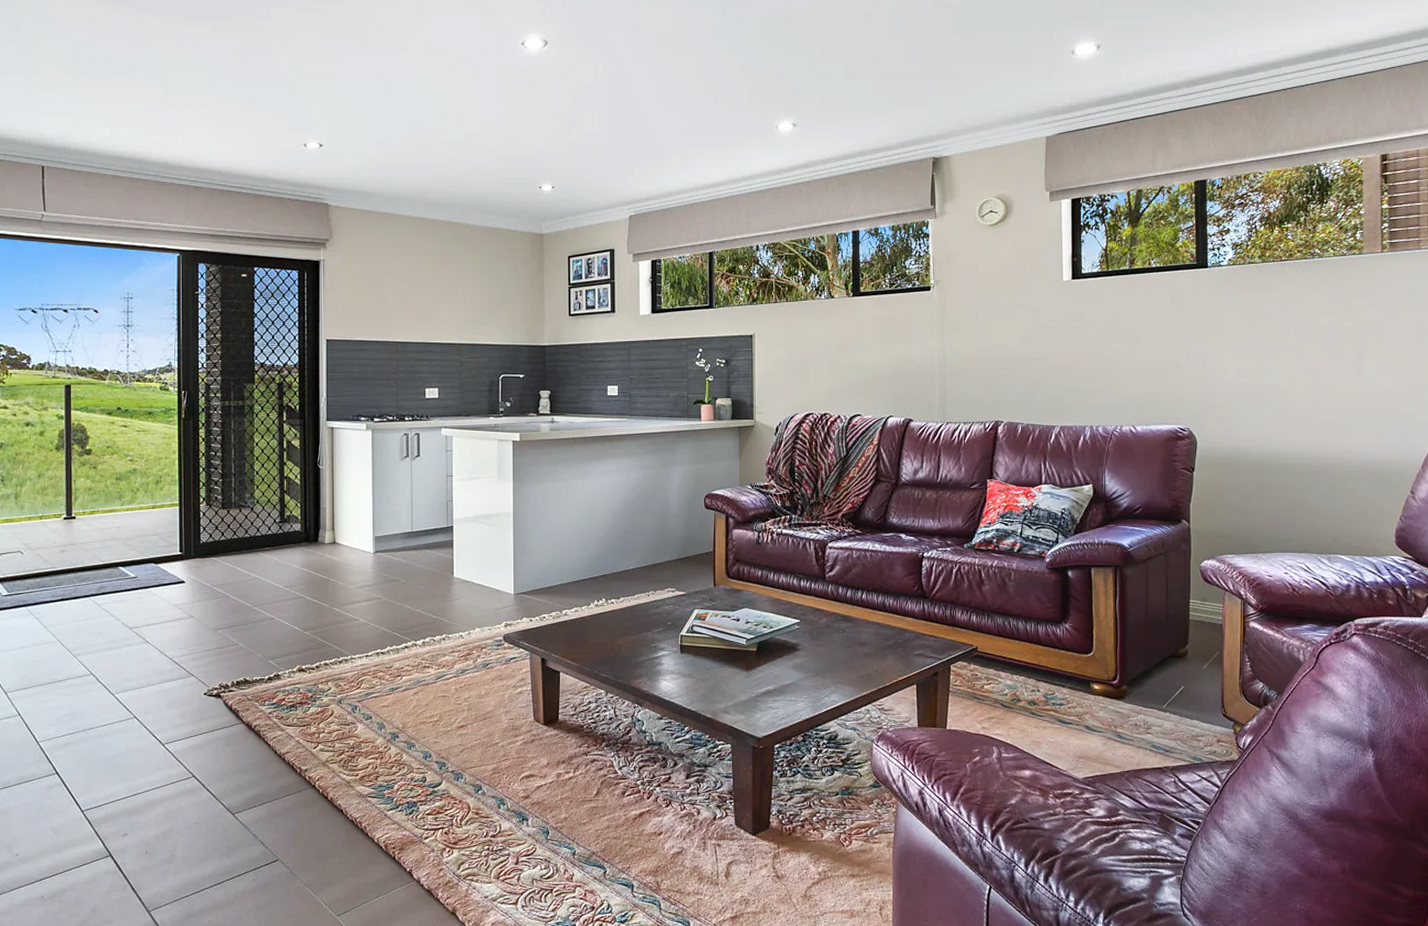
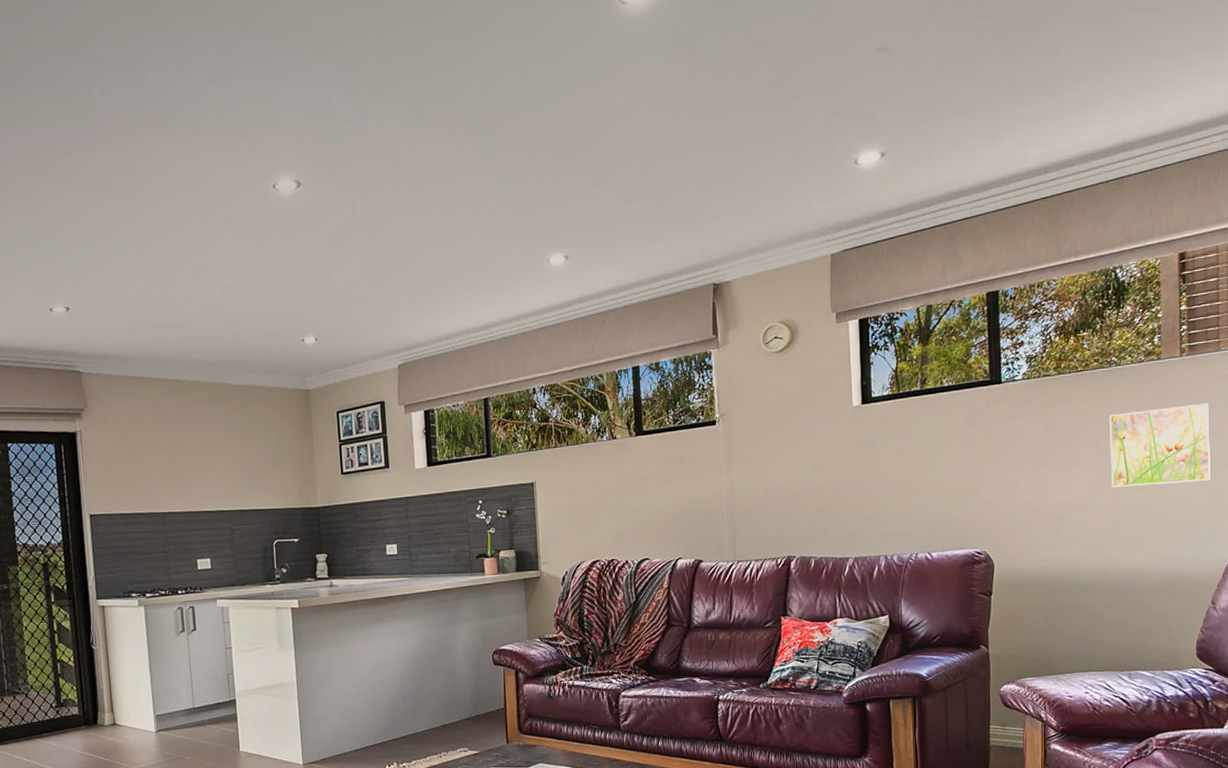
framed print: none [1312,298,1411,374] -> present [1109,402,1211,487]

